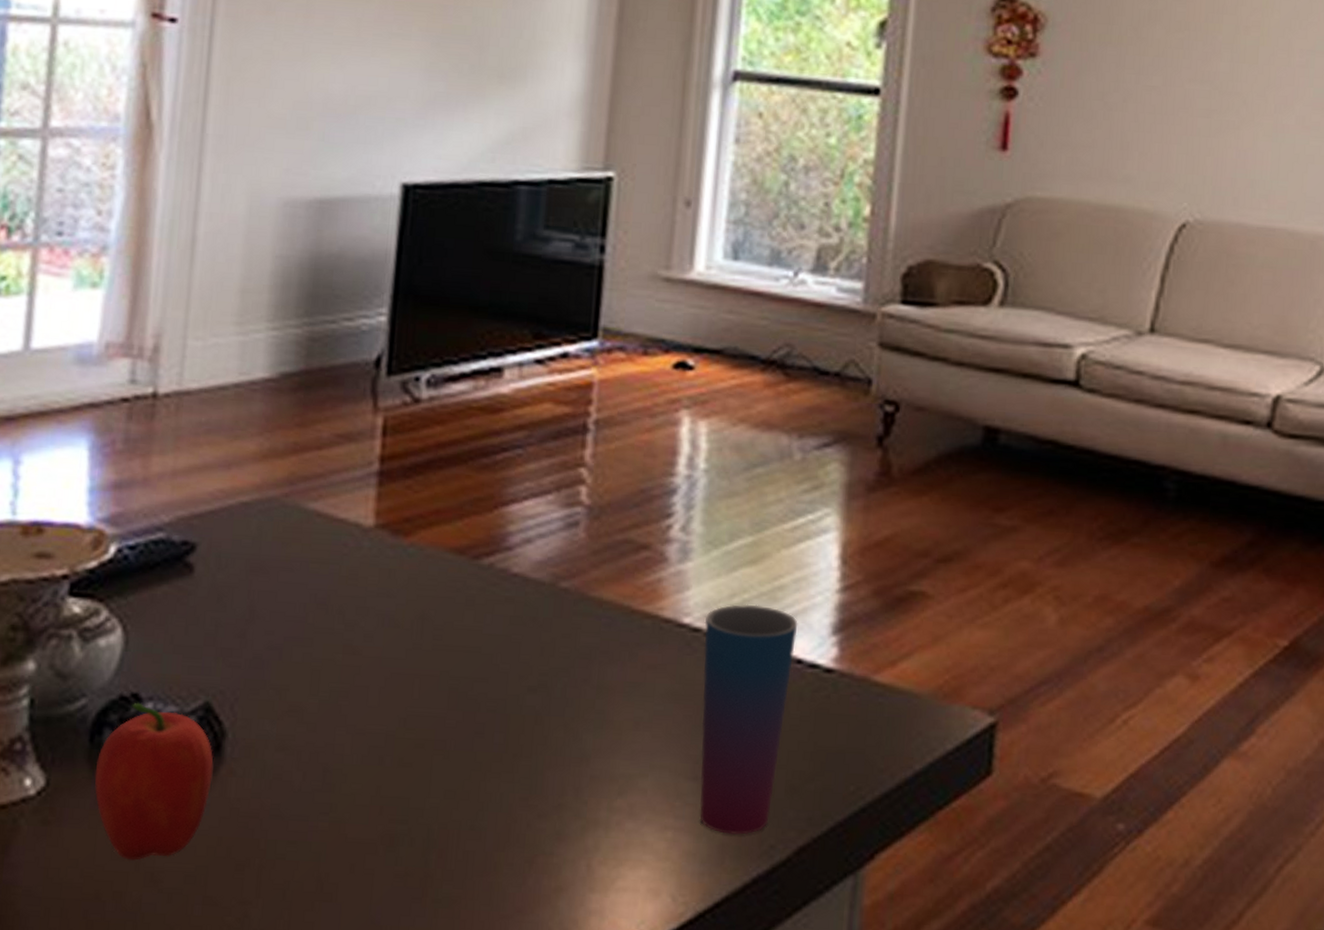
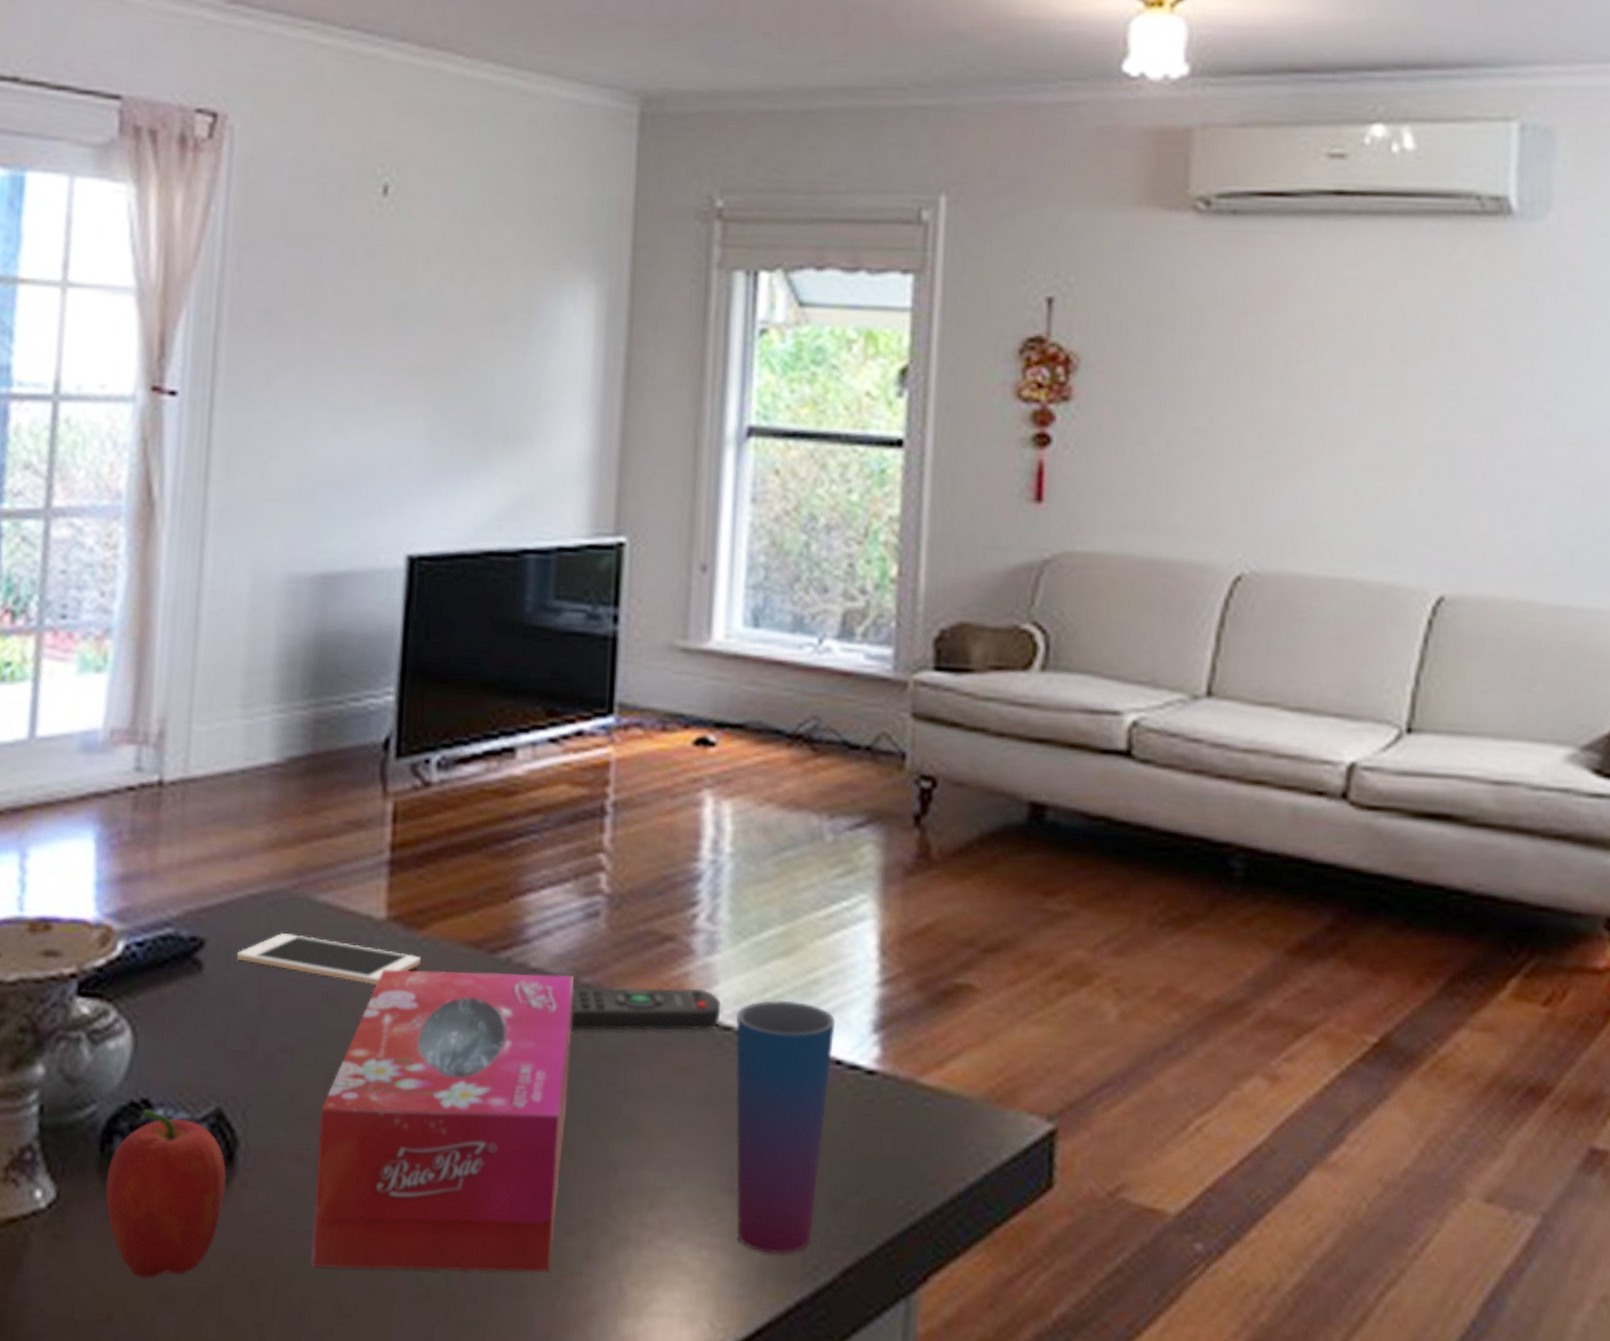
cell phone: none [228,538,407,588] -> present [237,932,421,985]
tissue box: none [294,573,553,853] -> present [311,969,574,1273]
remote control: none [548,591,692,632] -> present [570,987,721,1031]

